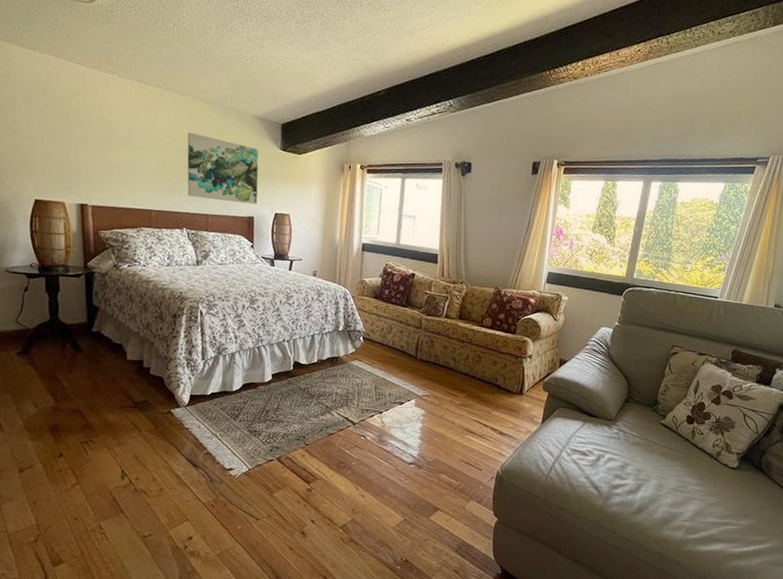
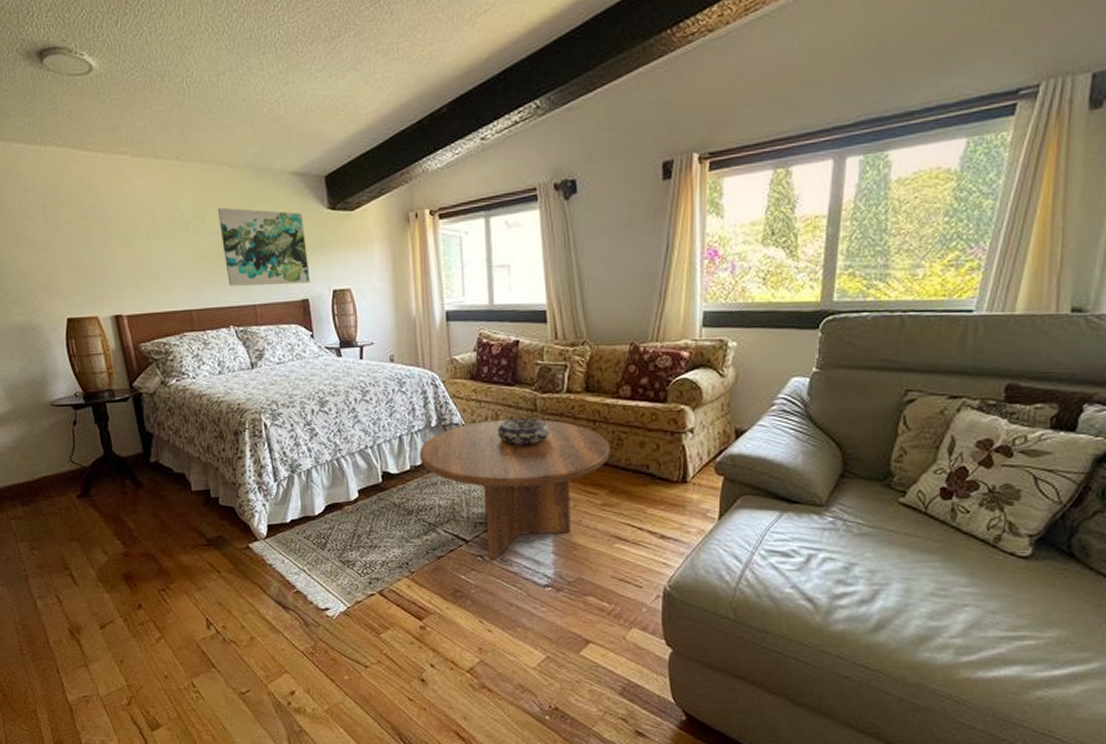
coffee table: none [326,331,472,440] -> present [419,419,610,560]
decorative bowl: none [389,331,429,354] -> present [497,417,550,446]

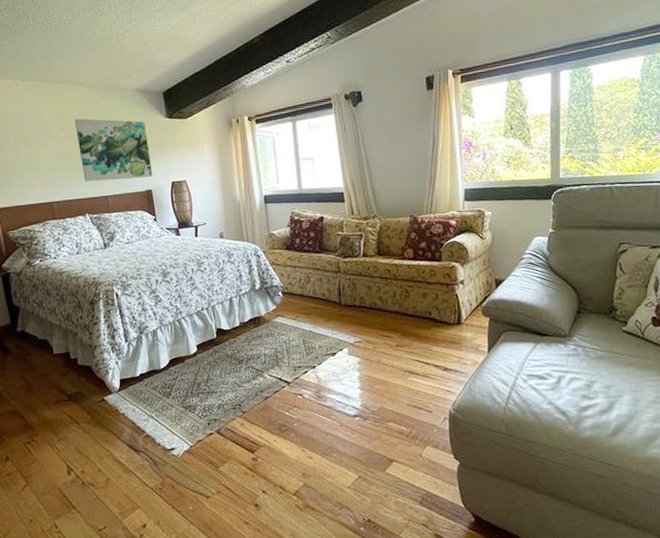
coffee table: present [419,419,610,560] -> none [246,279,400,397]
decorative bowl: present [497,417,550,446] -> none [309,278,351,302]

